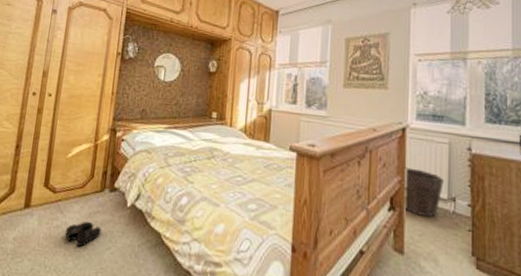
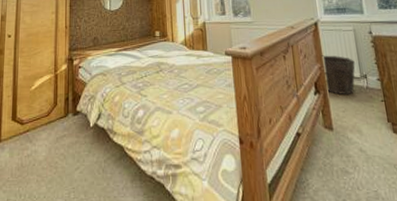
boots: present [65,221,102,247] -> none [36,146,69,171]

